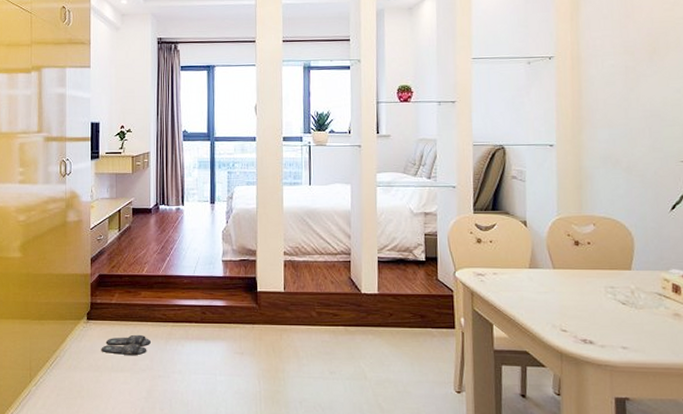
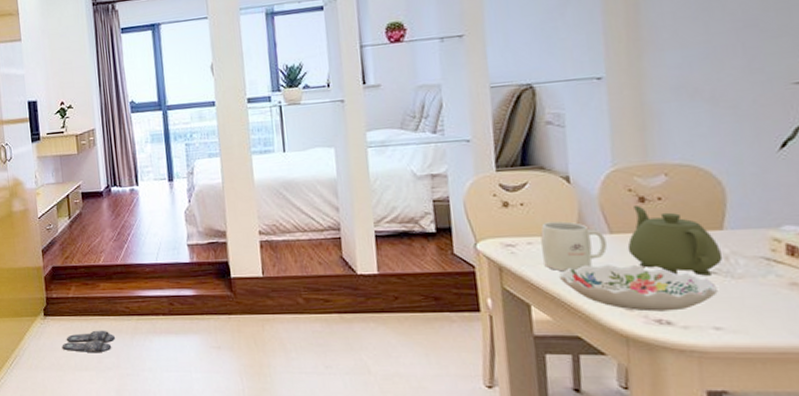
mug: none [503,257,550,298] -> present [540,221,607,272]
decorative bowl: none [514,293,625,333] -> present [558,264,718,312]
teapot: none [565,248,630,306] -> present [627,206,723,276]

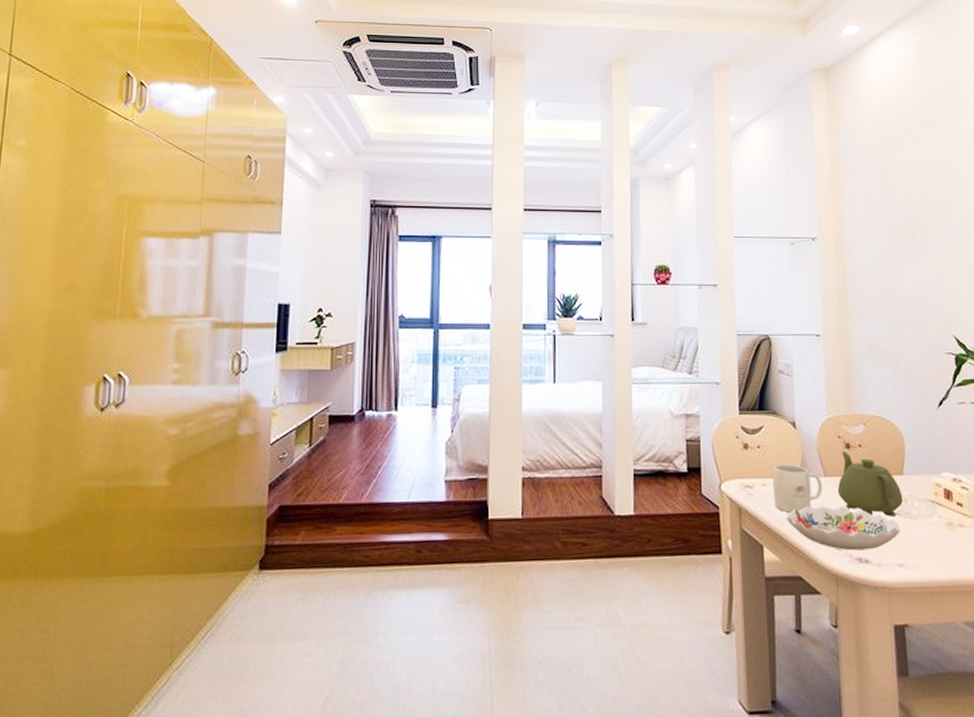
slippers: present [62,330,115,353] -> none [277,585,347,617]

